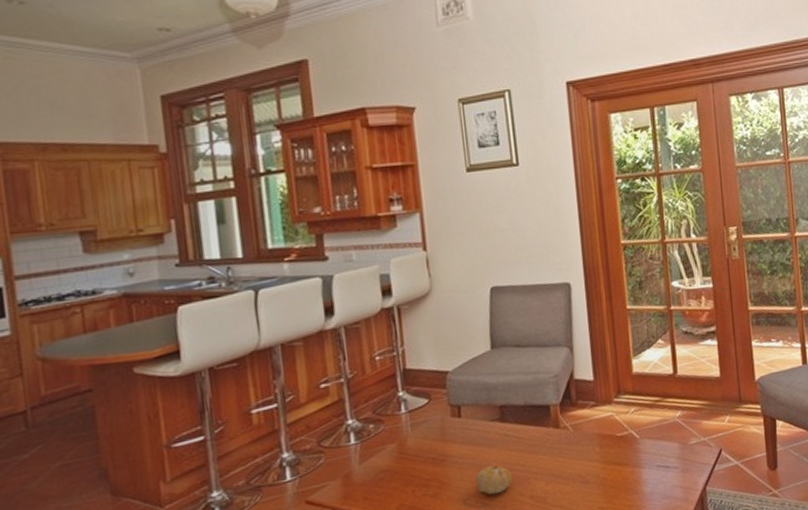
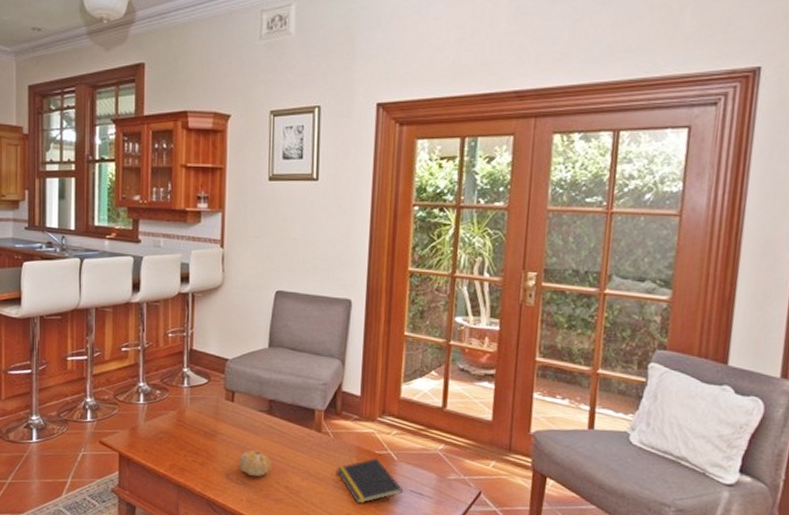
notepad: none [581,441,650,494] -> present [337,458,404,504]

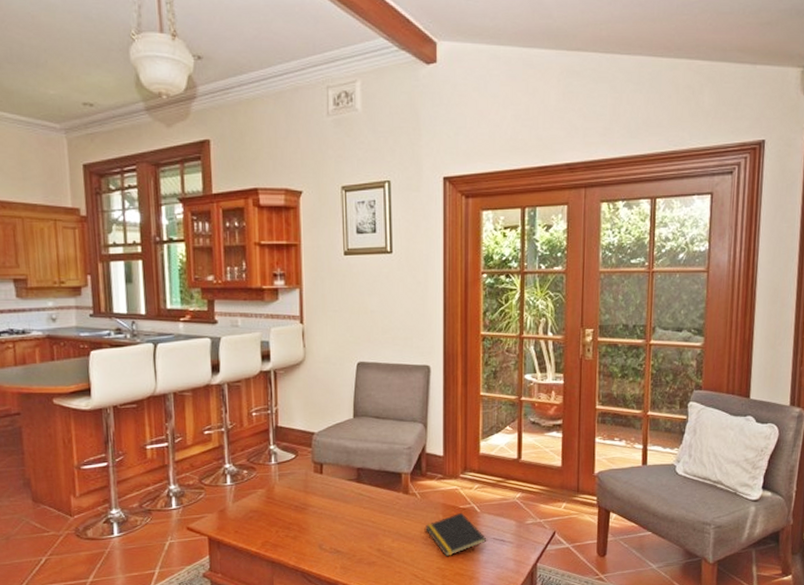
fruit: present [238,451,271,477] -> none [331,519,363,544]

